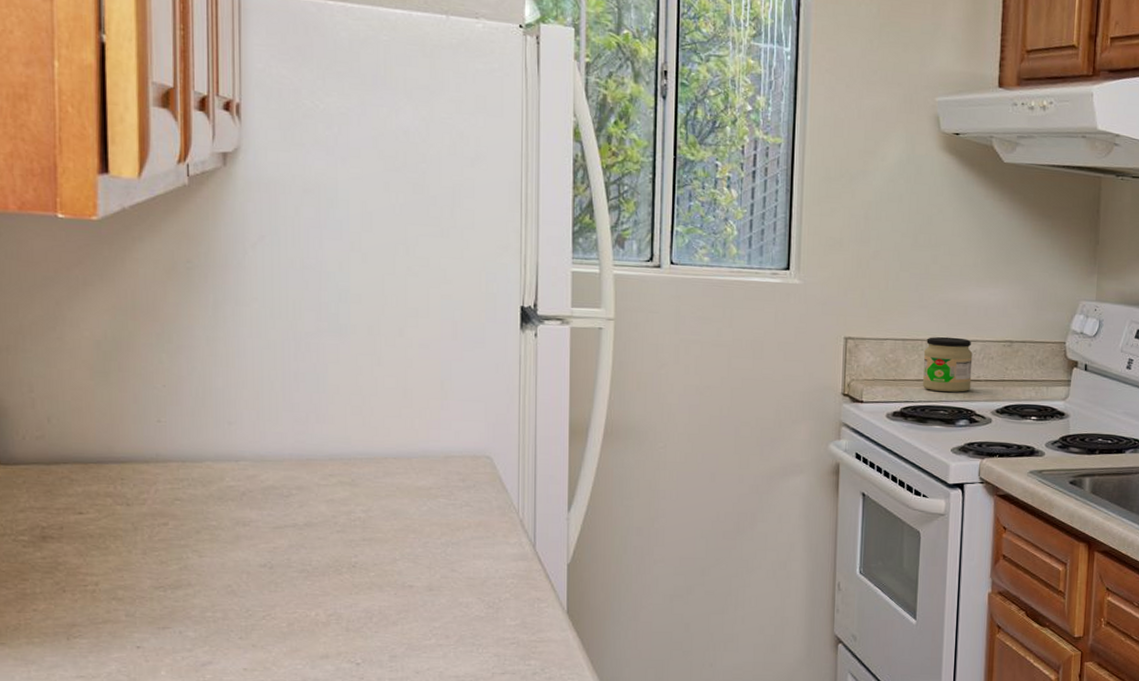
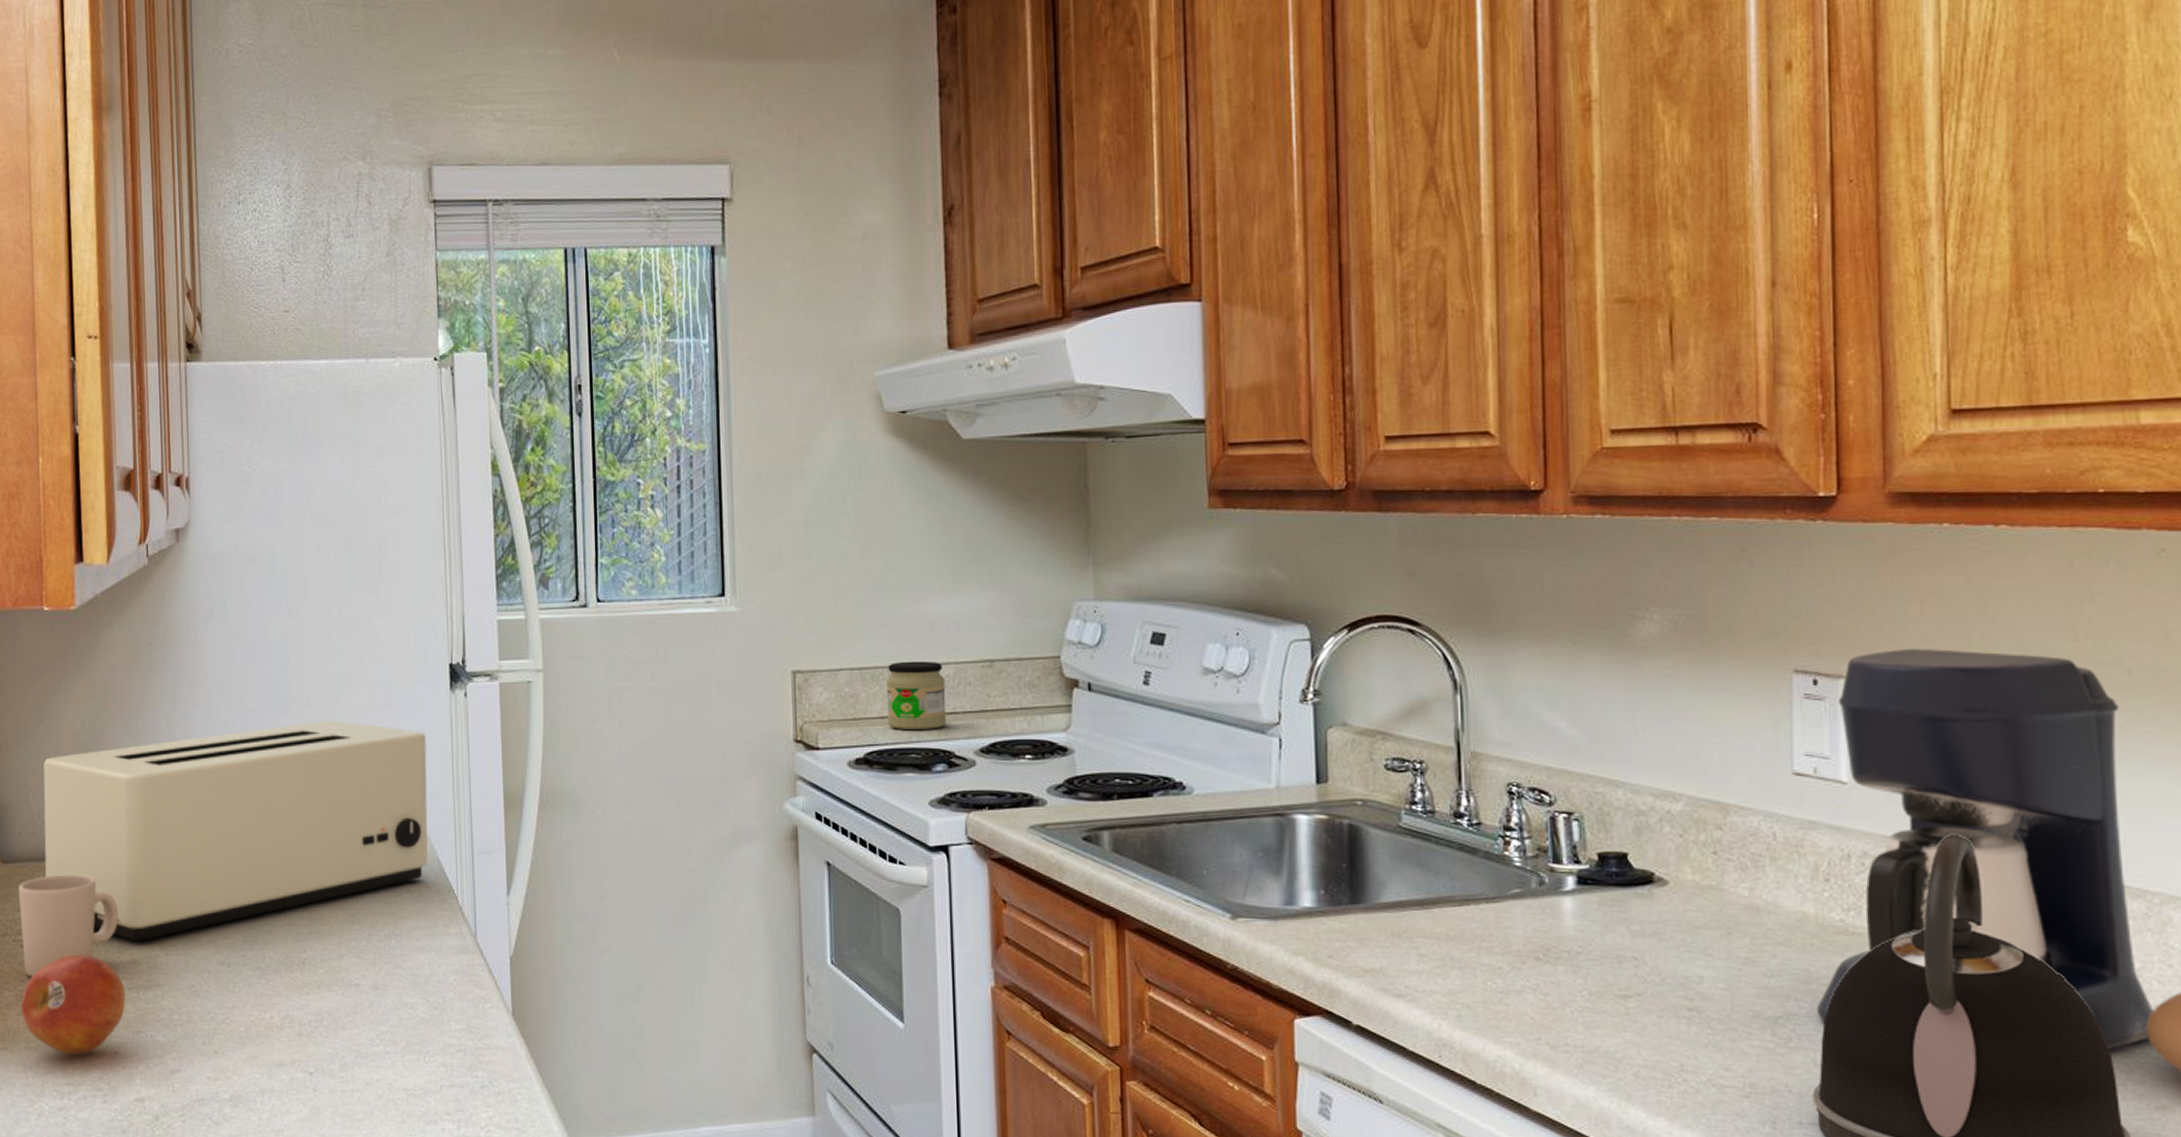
mug: none [21,478,144,576] -> present [19,874,119,977]
fruit: none [23,555,151,649] -> present [21,954,126,1054]
toaster: none [54,348,493,544] -> present [43,720,428,941]

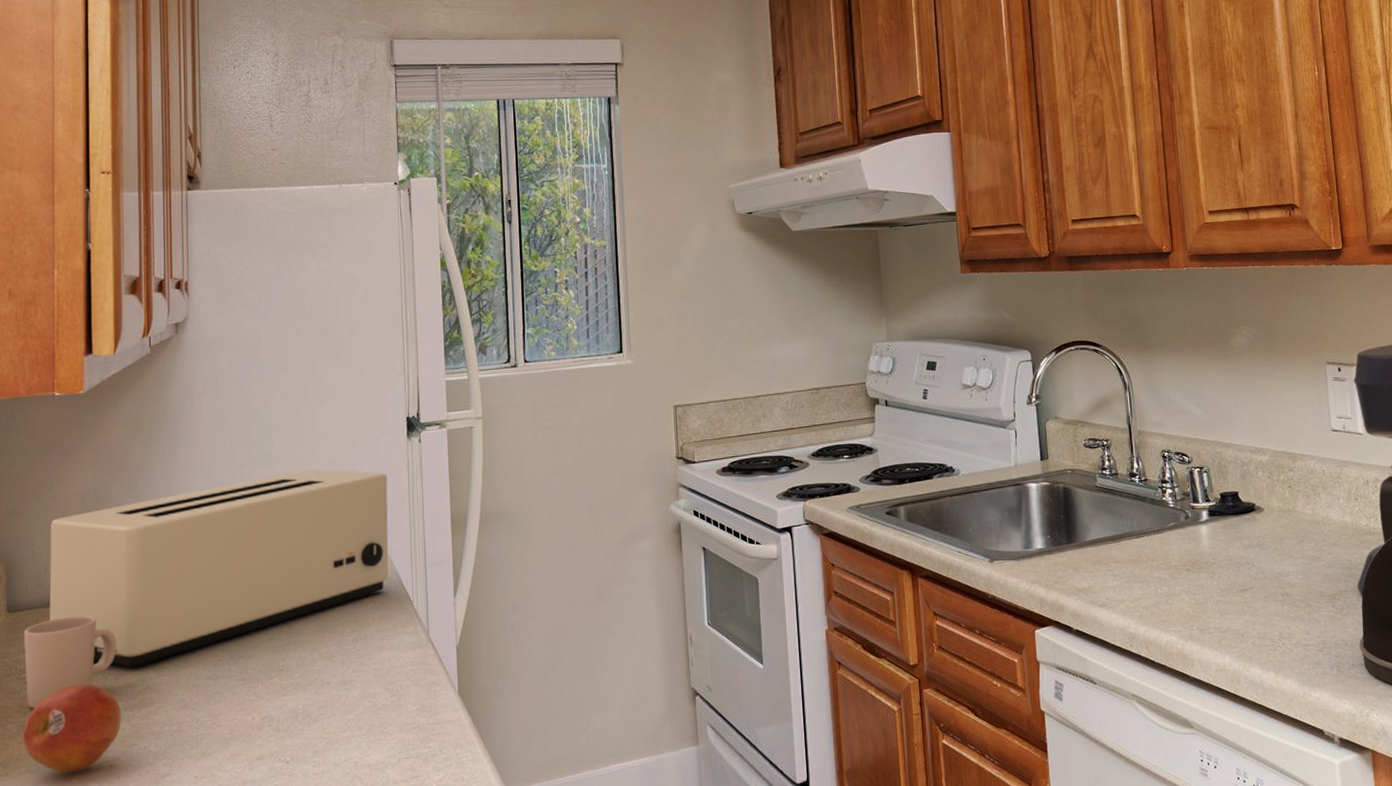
jar: present [887,661,947,731] -> none [743,391,788,444]

